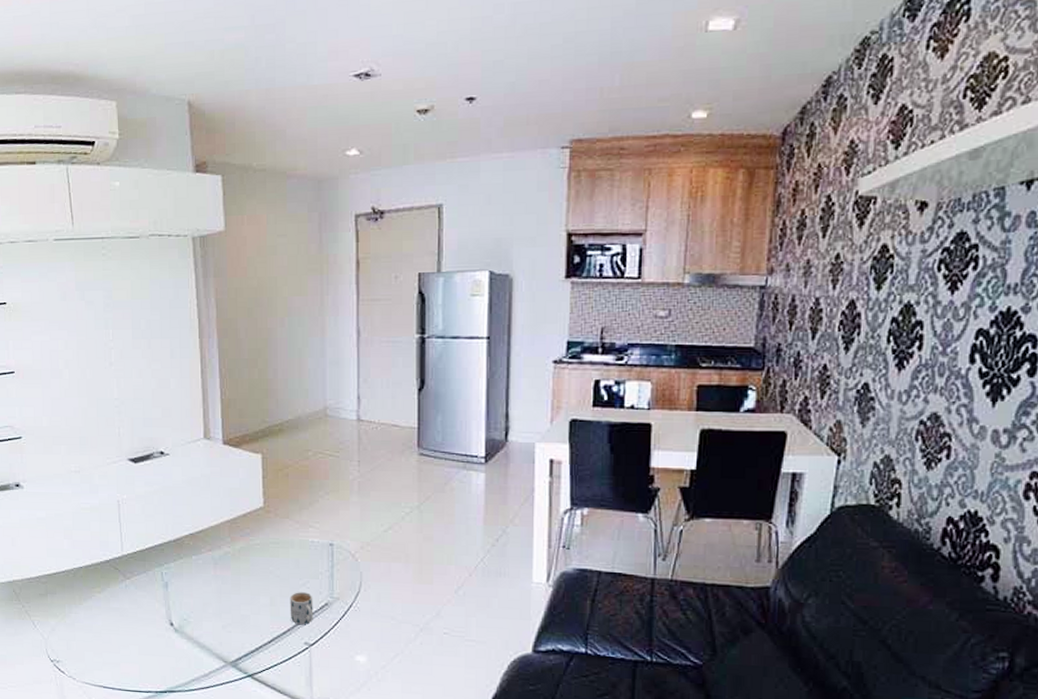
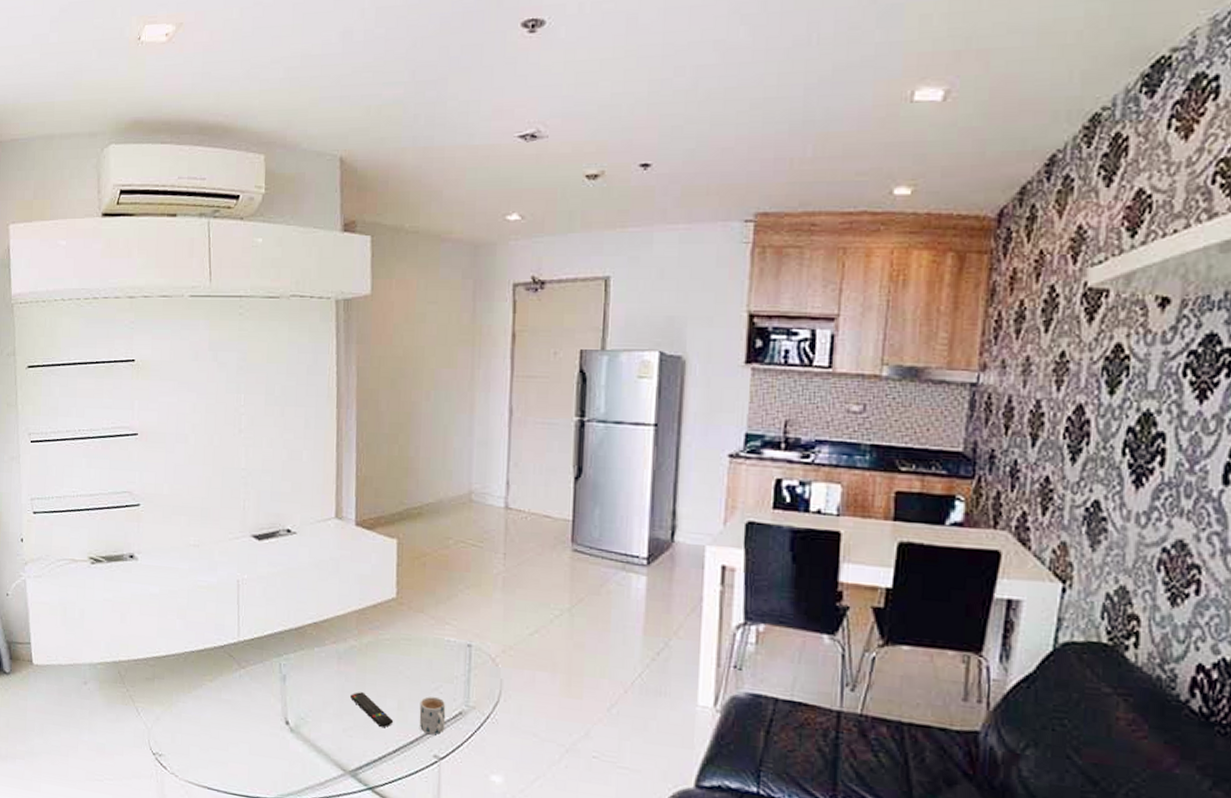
remote control: none [227,592,268,622] -> present [351,692,394,727]

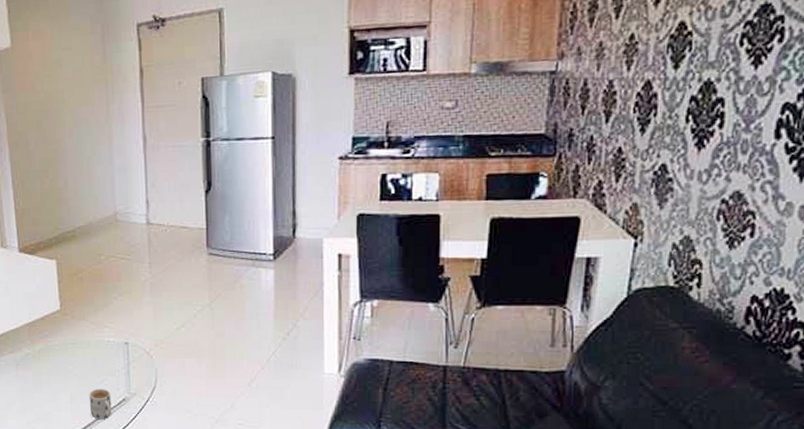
remote control: present [351,692,394,727] -> none [30,391,69,418]

